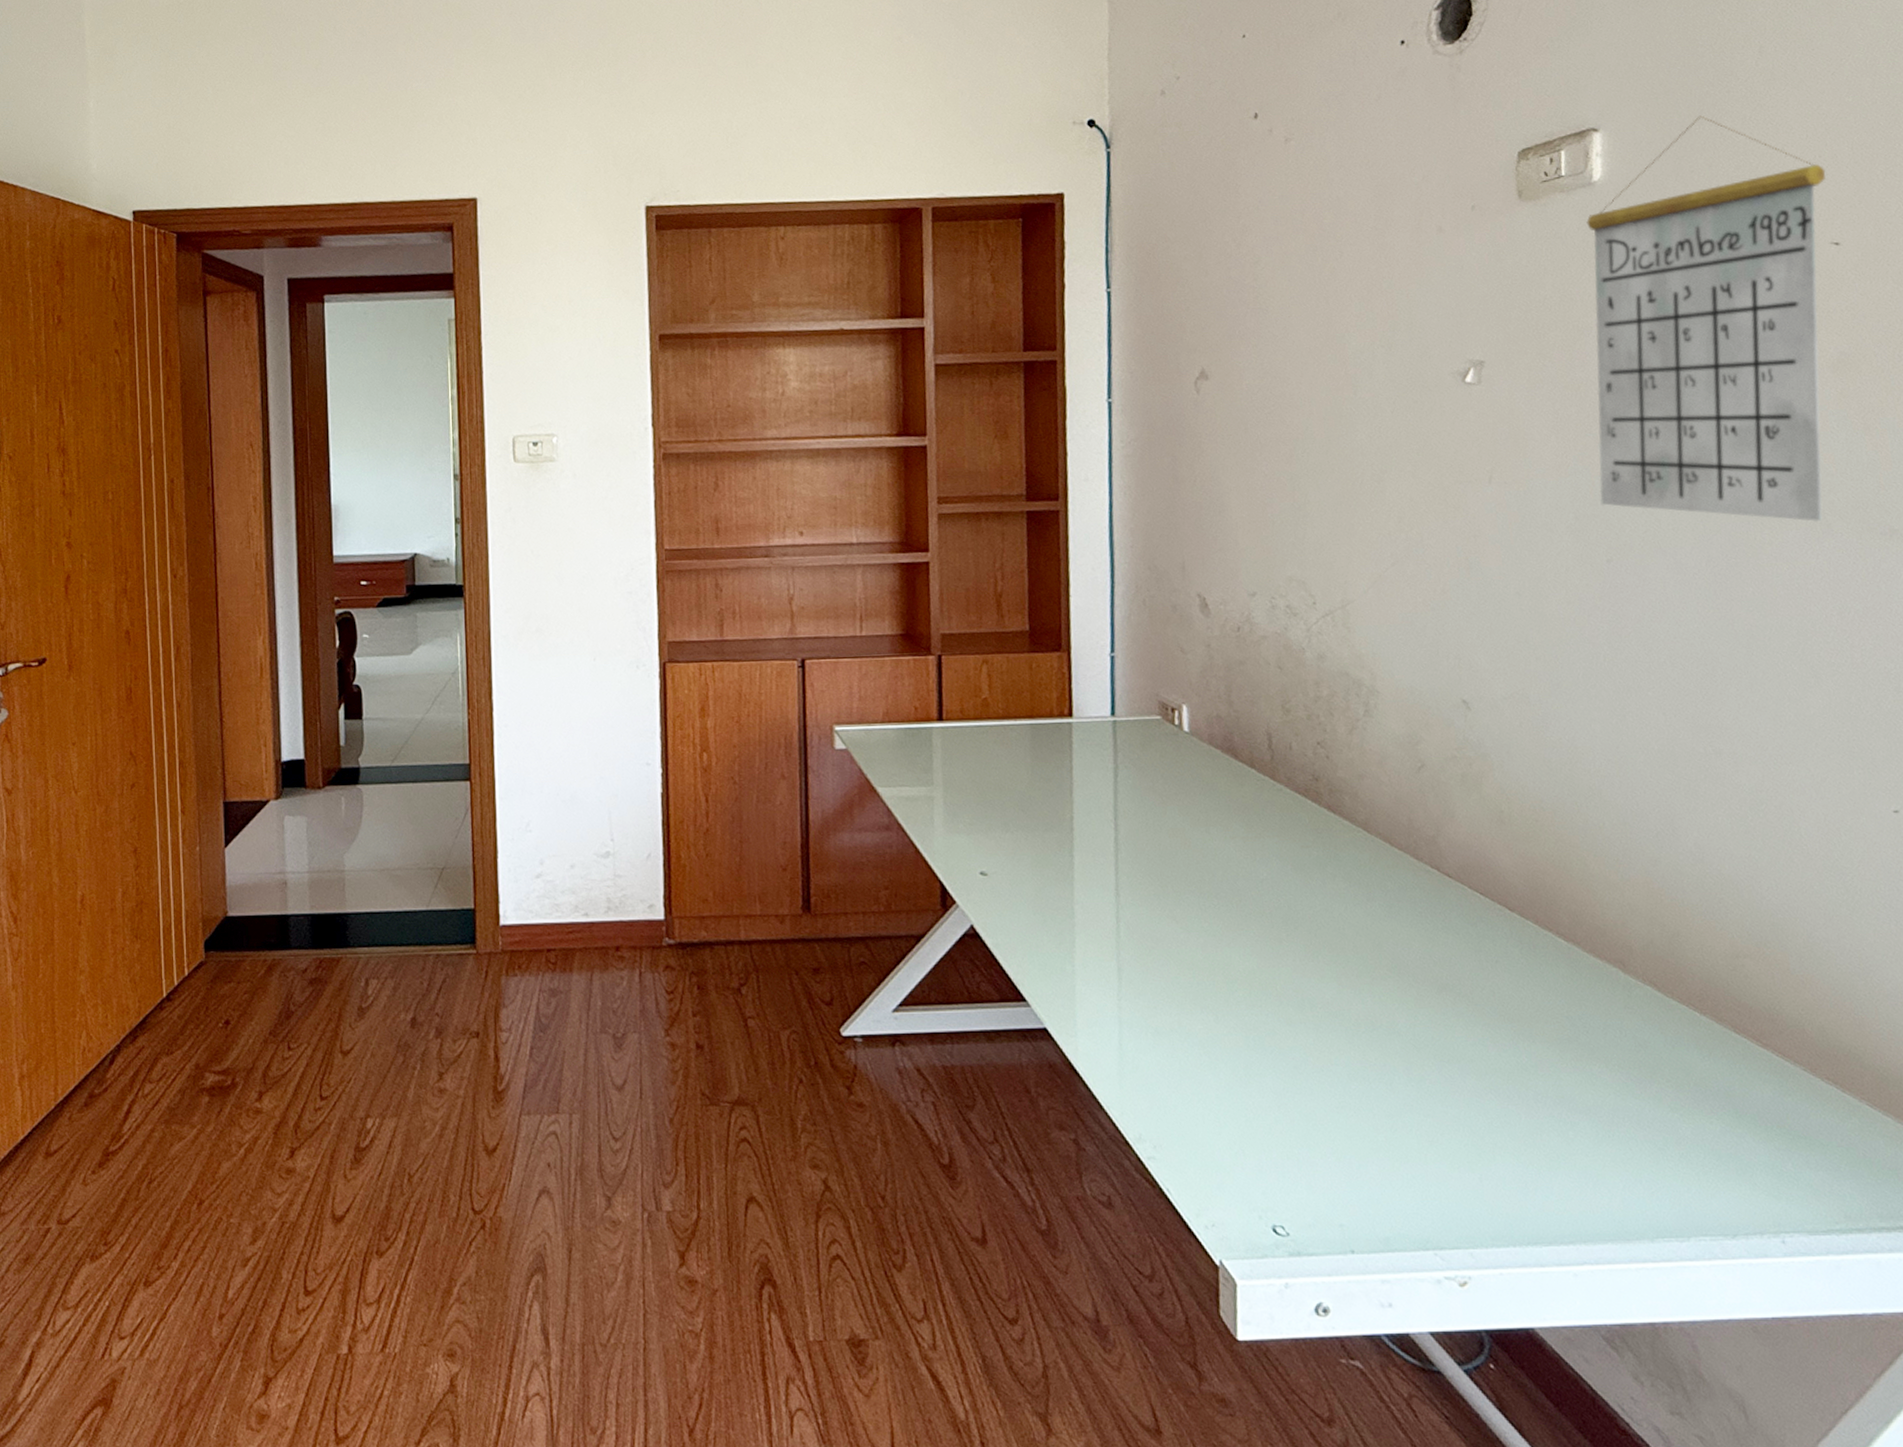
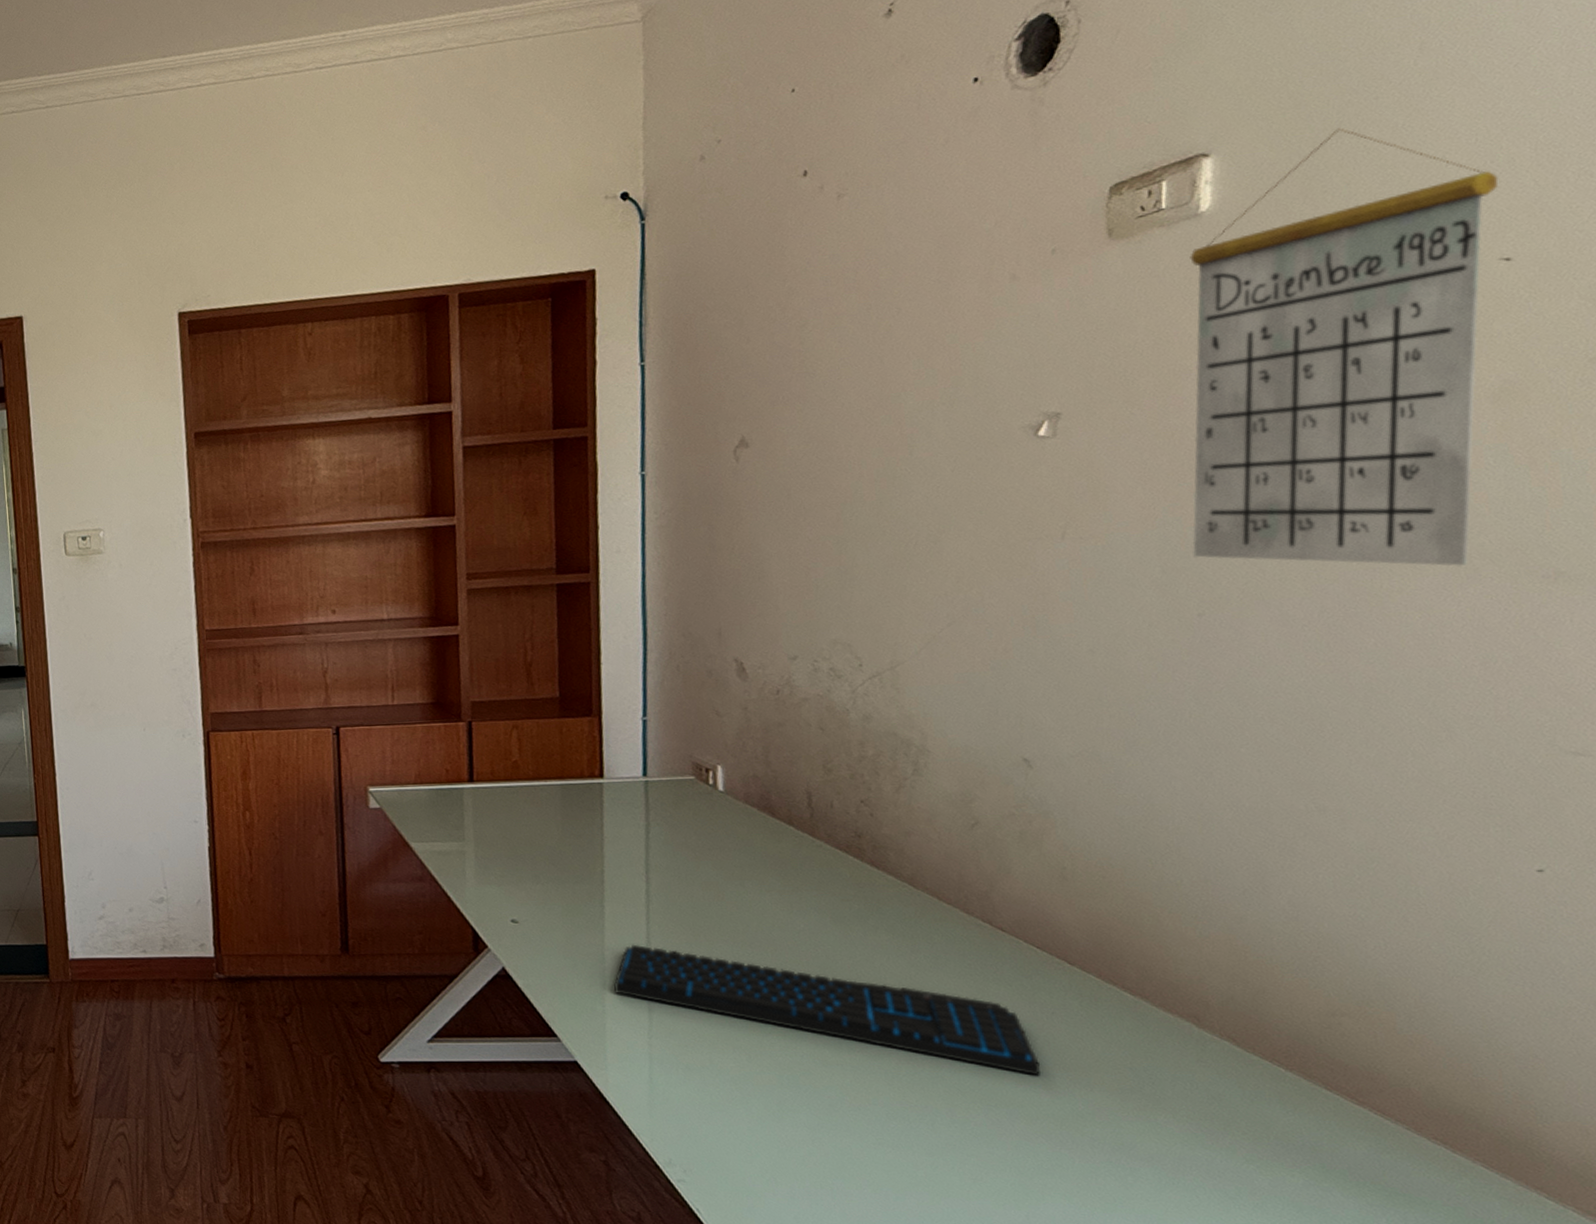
keyboard: none [1083,897,1488,1028] -> present [614,944,1040,1076]

